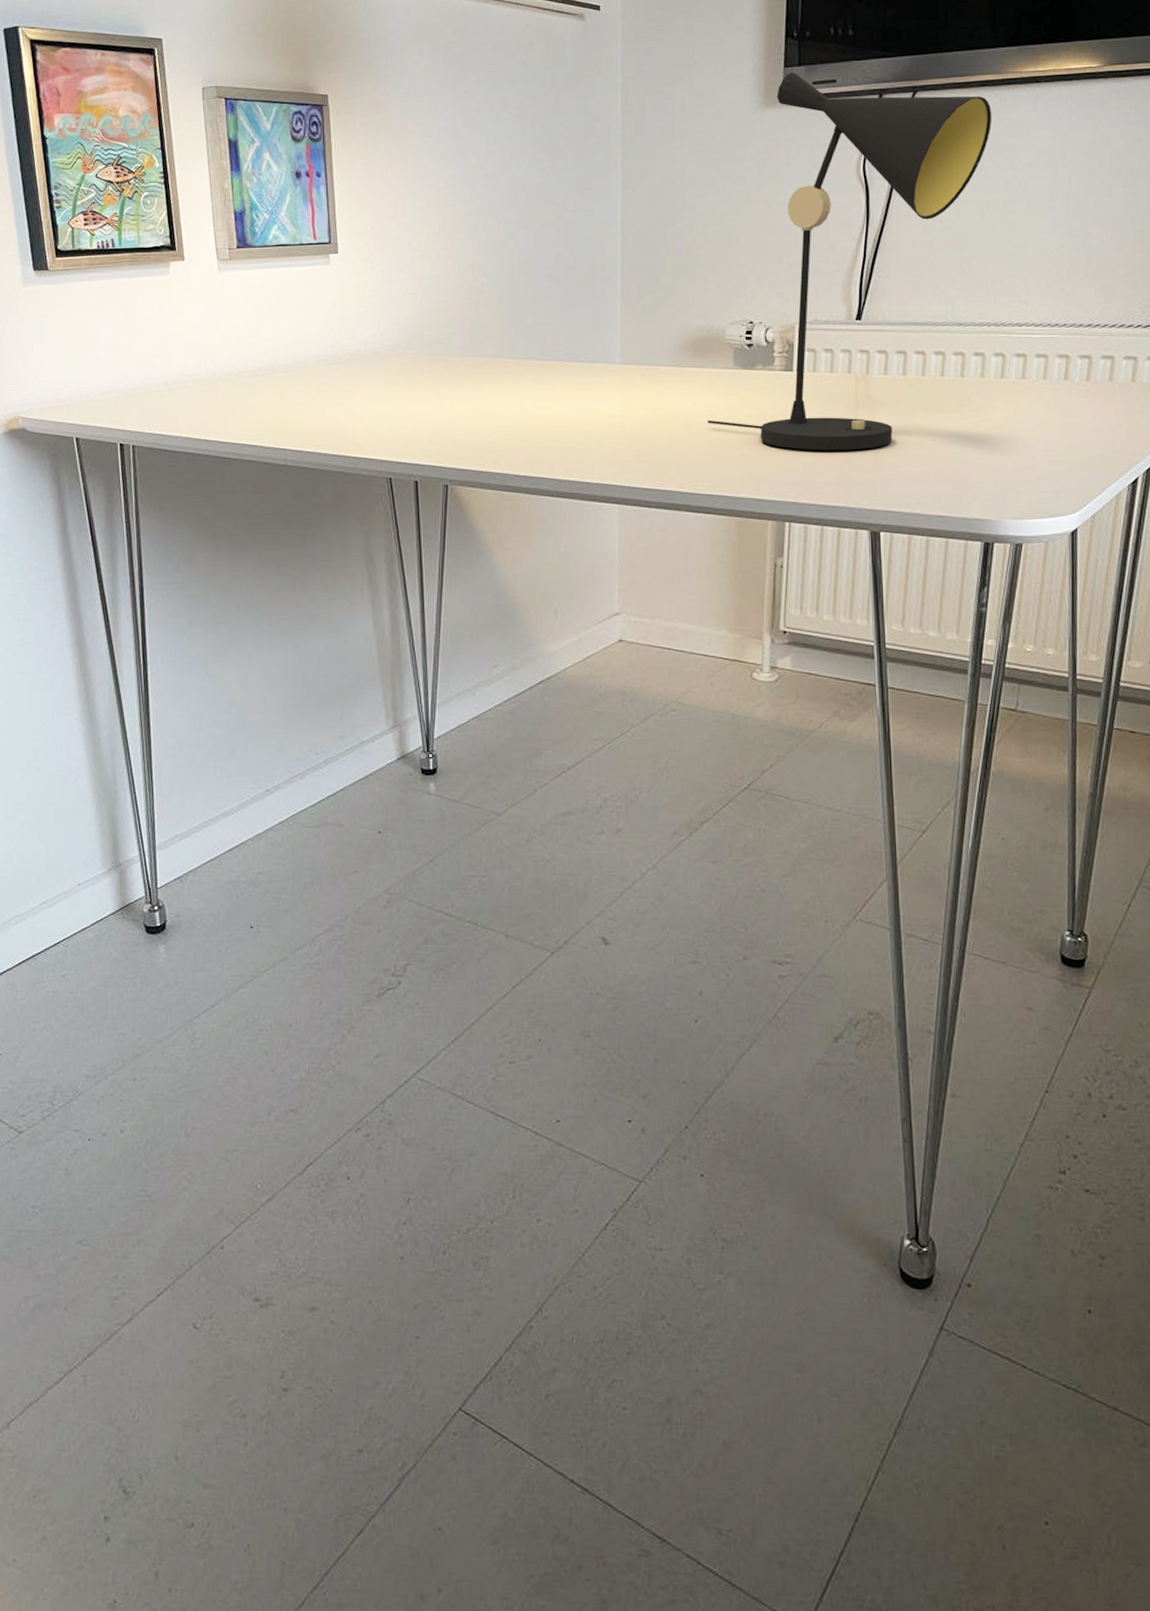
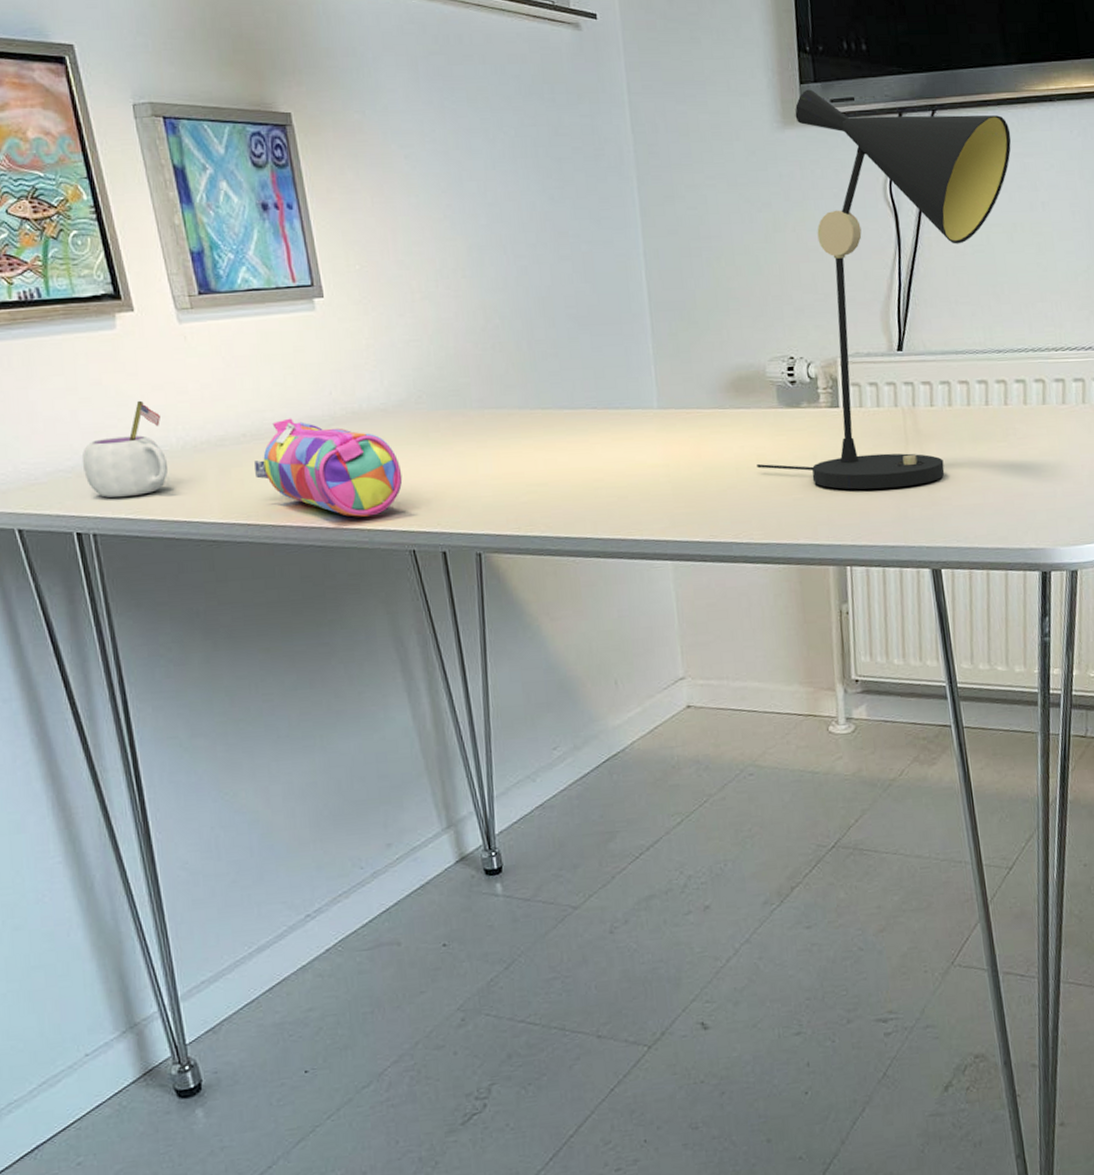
mug: none [130,335,197,417] -> present [82,400,169,498]
pencil case: none [266,356,388,445] -> present [254,418,403,517]

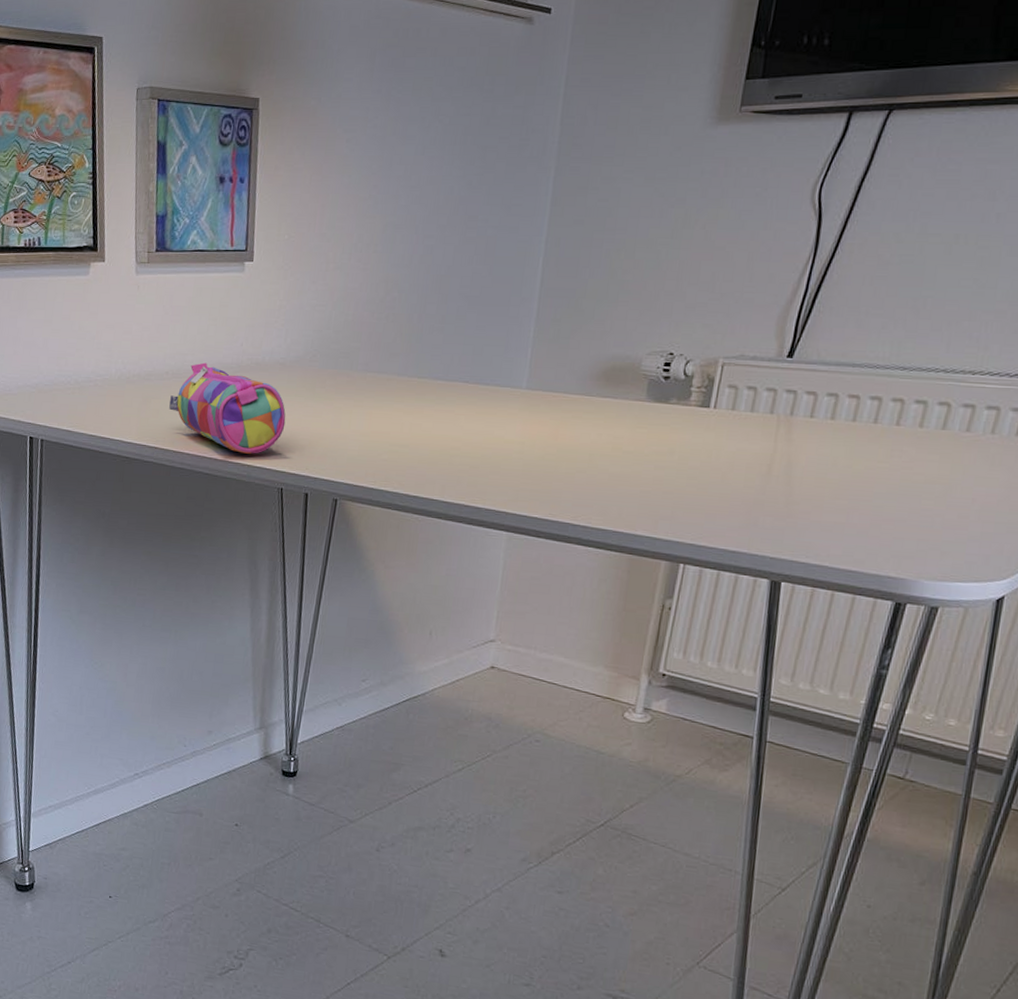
mug: present [82,400,169,498] -> none [44,335,107,413]
table lamp: present [757,89,1012,490] -> none [611,85,978,495]

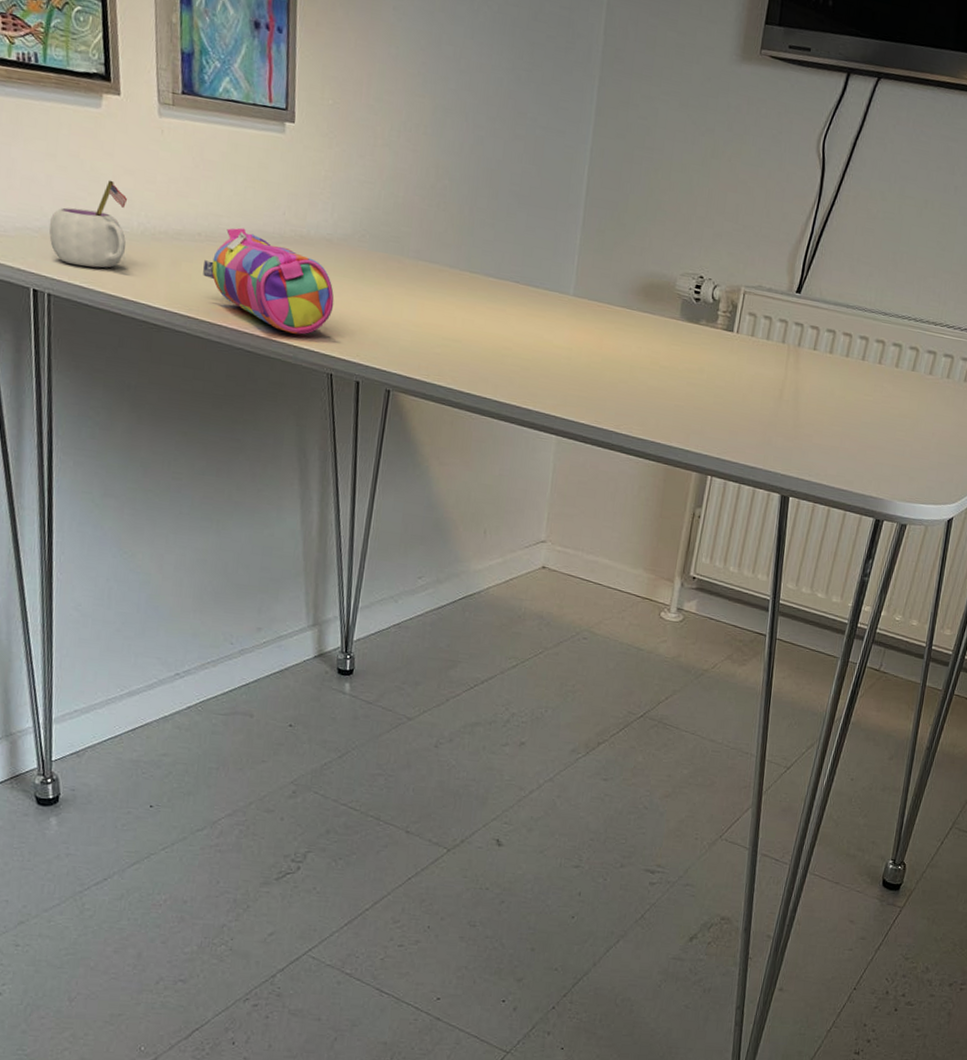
mug: none [44,335,107,413] -> present [48,180,127,268]

